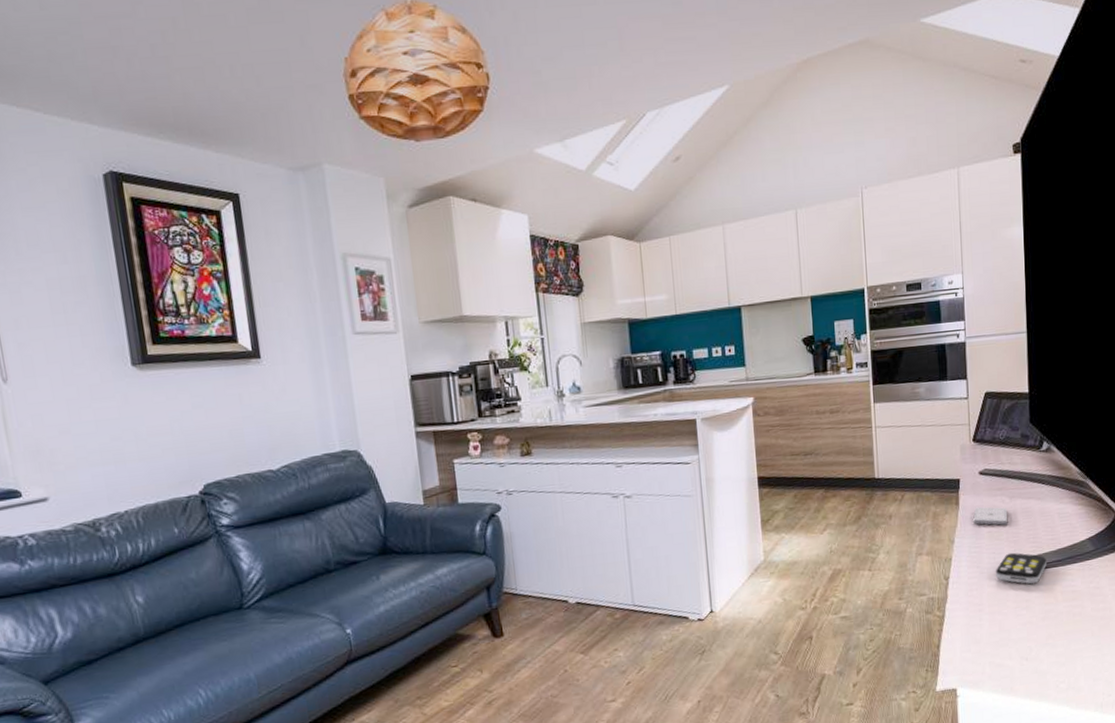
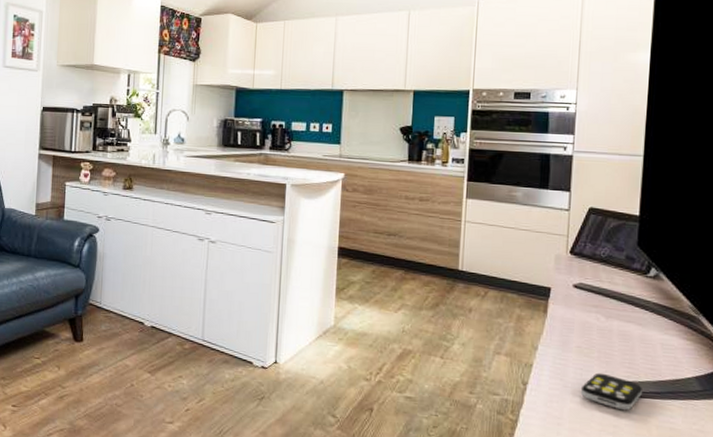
smartphone: present [973,507,1008,525] -> none [561,319,602,343]

